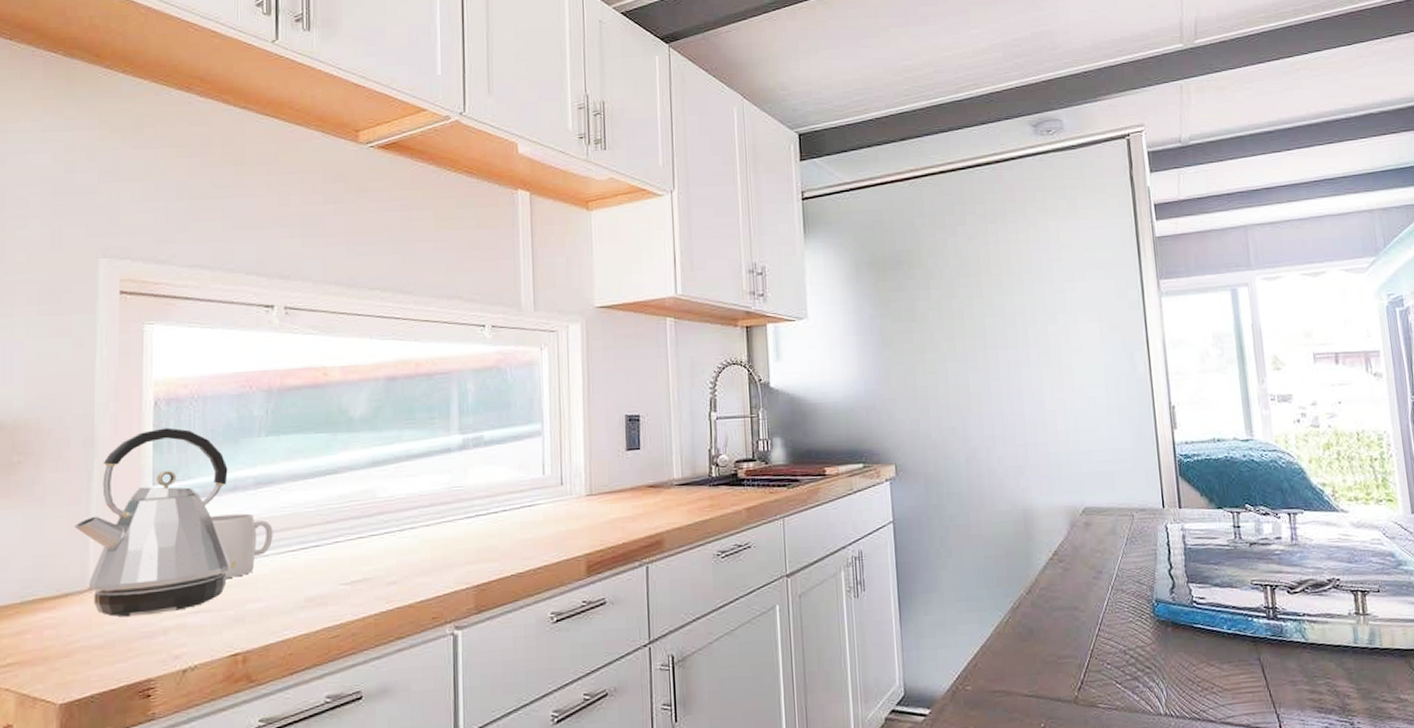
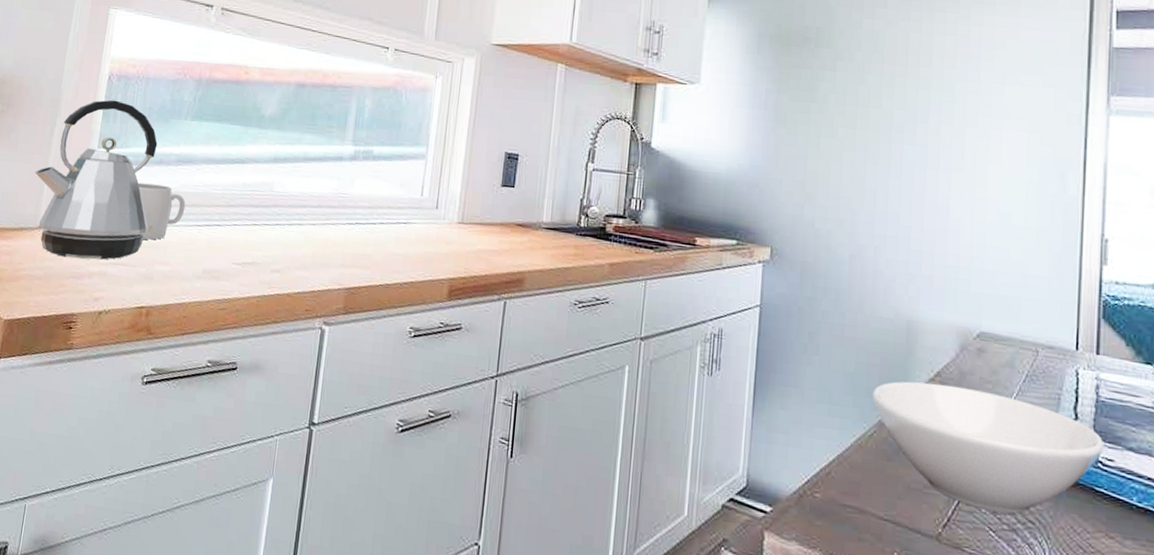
bowl: none [1002,560,1196,667] -> present [871,381,1105,515]

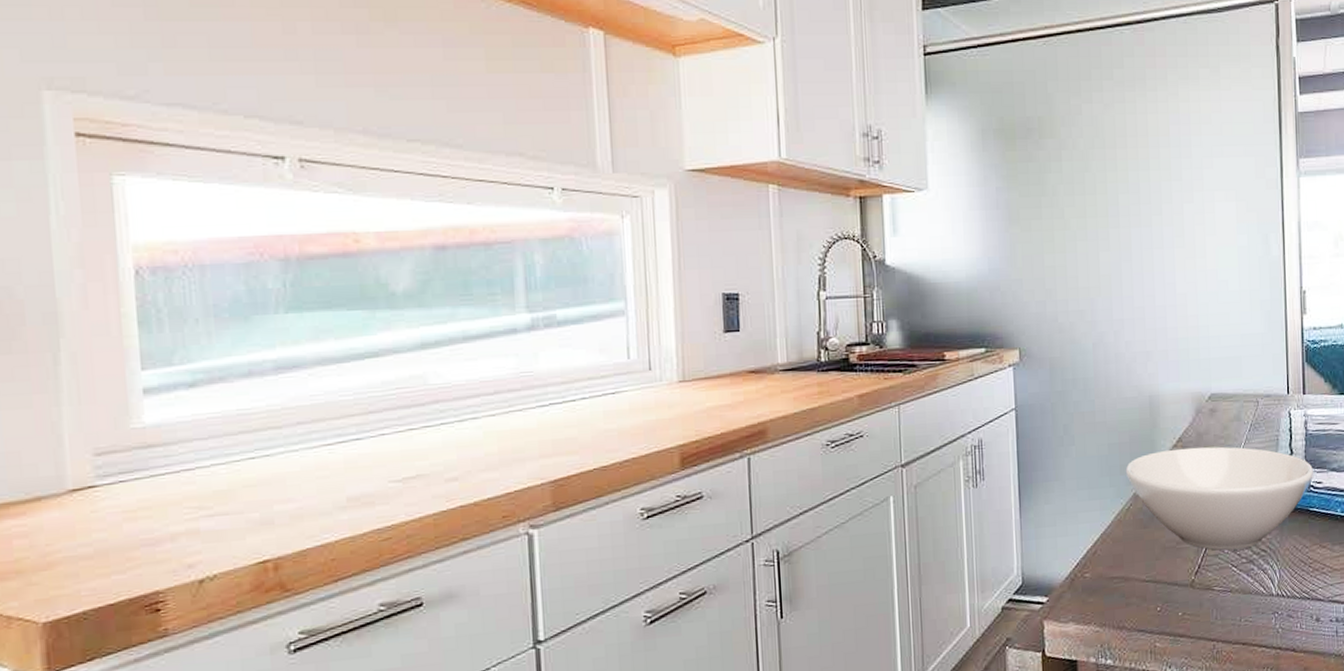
kettle: present [35,100,158,260] -> none [40,302,259,523]
mug: present [138,182,186,240] -> none [221,402,303,476]

